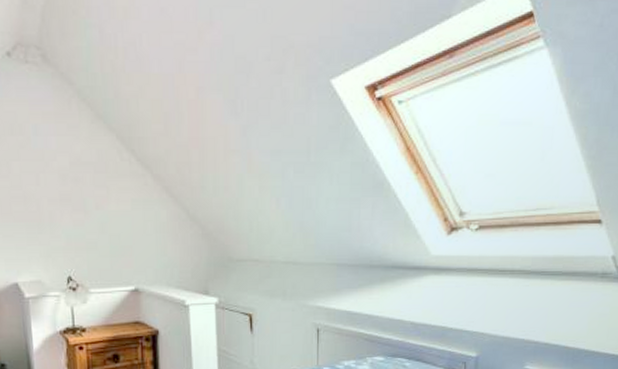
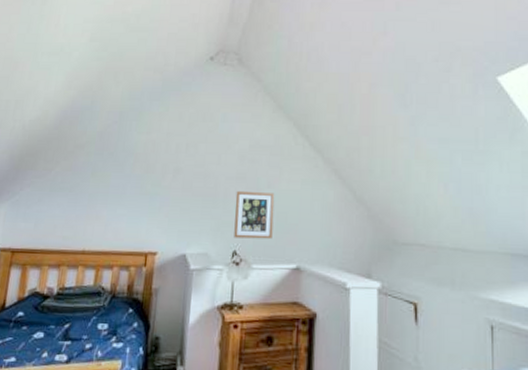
picture frame: none [62,213,107,264] -> present [234,190,275,240]

